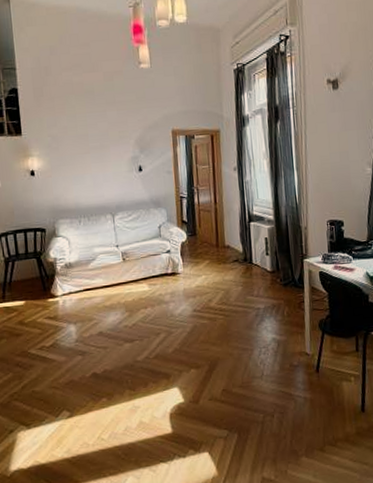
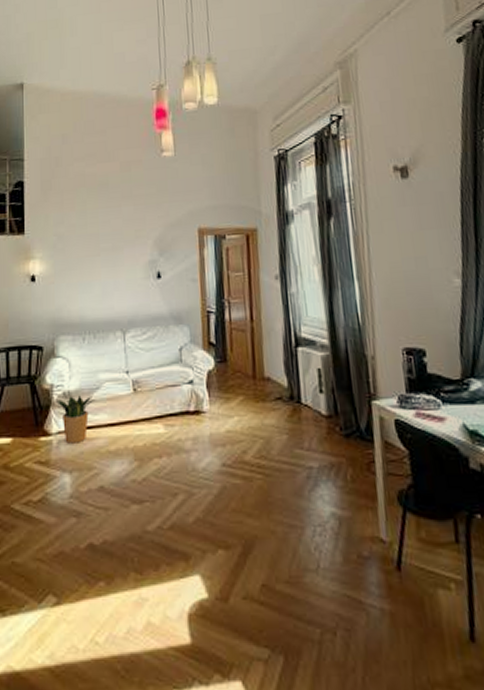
potted plant: none [58,265,92,303] -> present [55,395,96,444]

